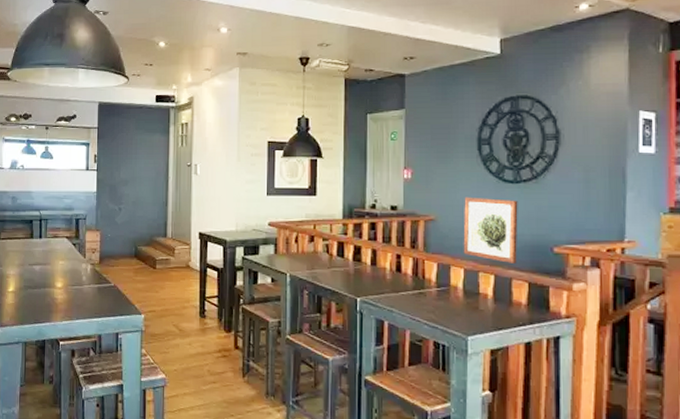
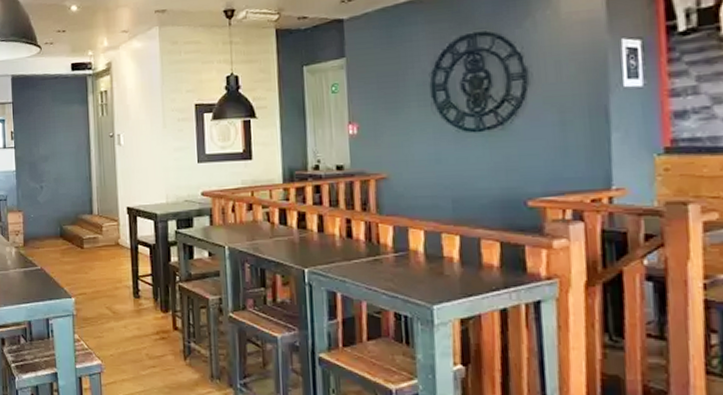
wall art: present [463,197,518,263] -> none [419,150,486,222]

